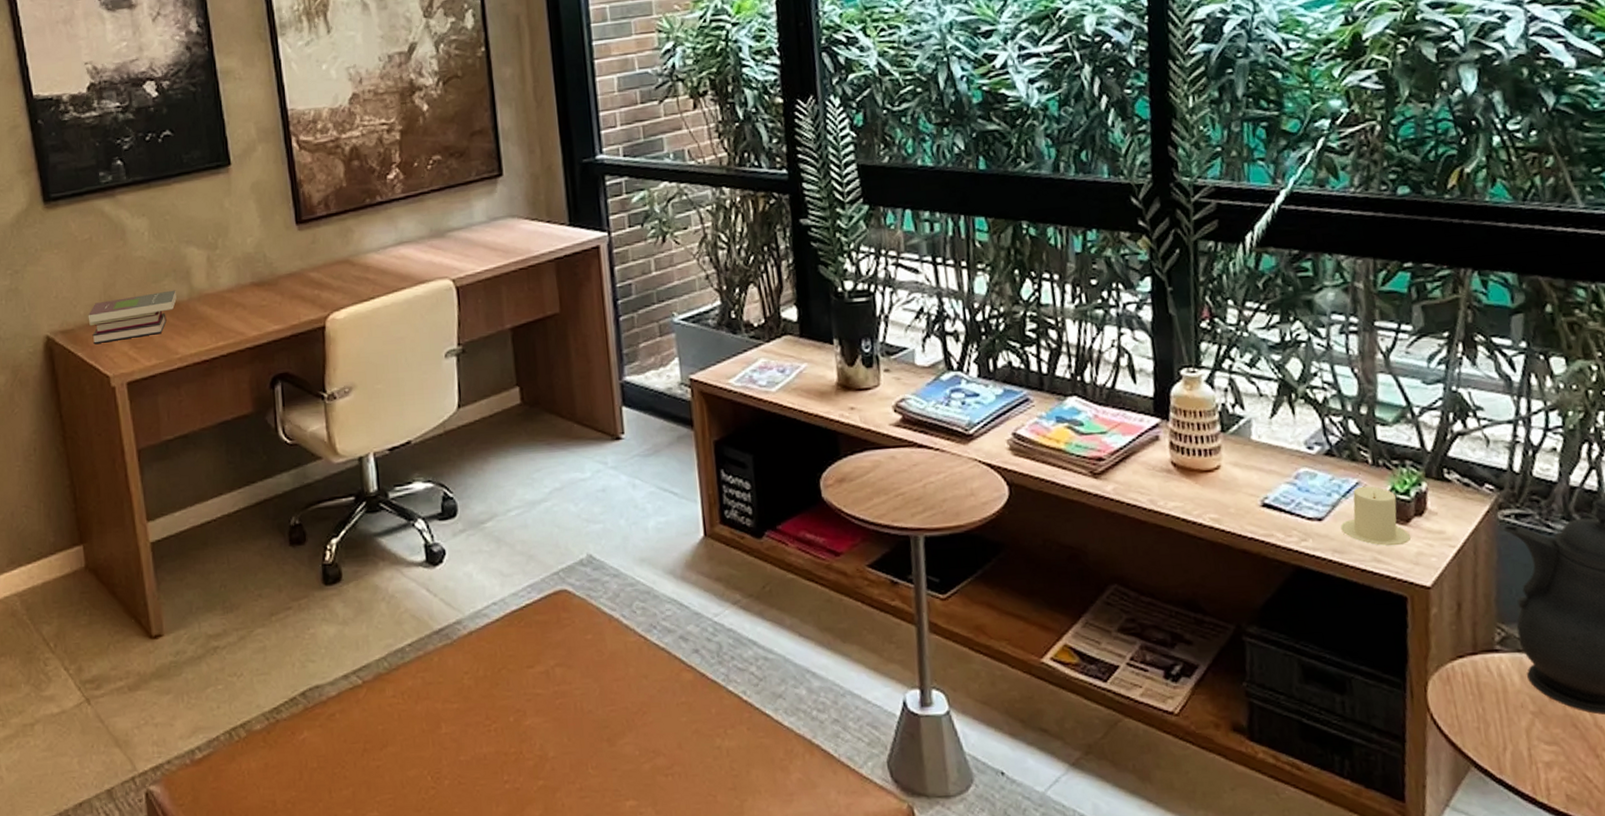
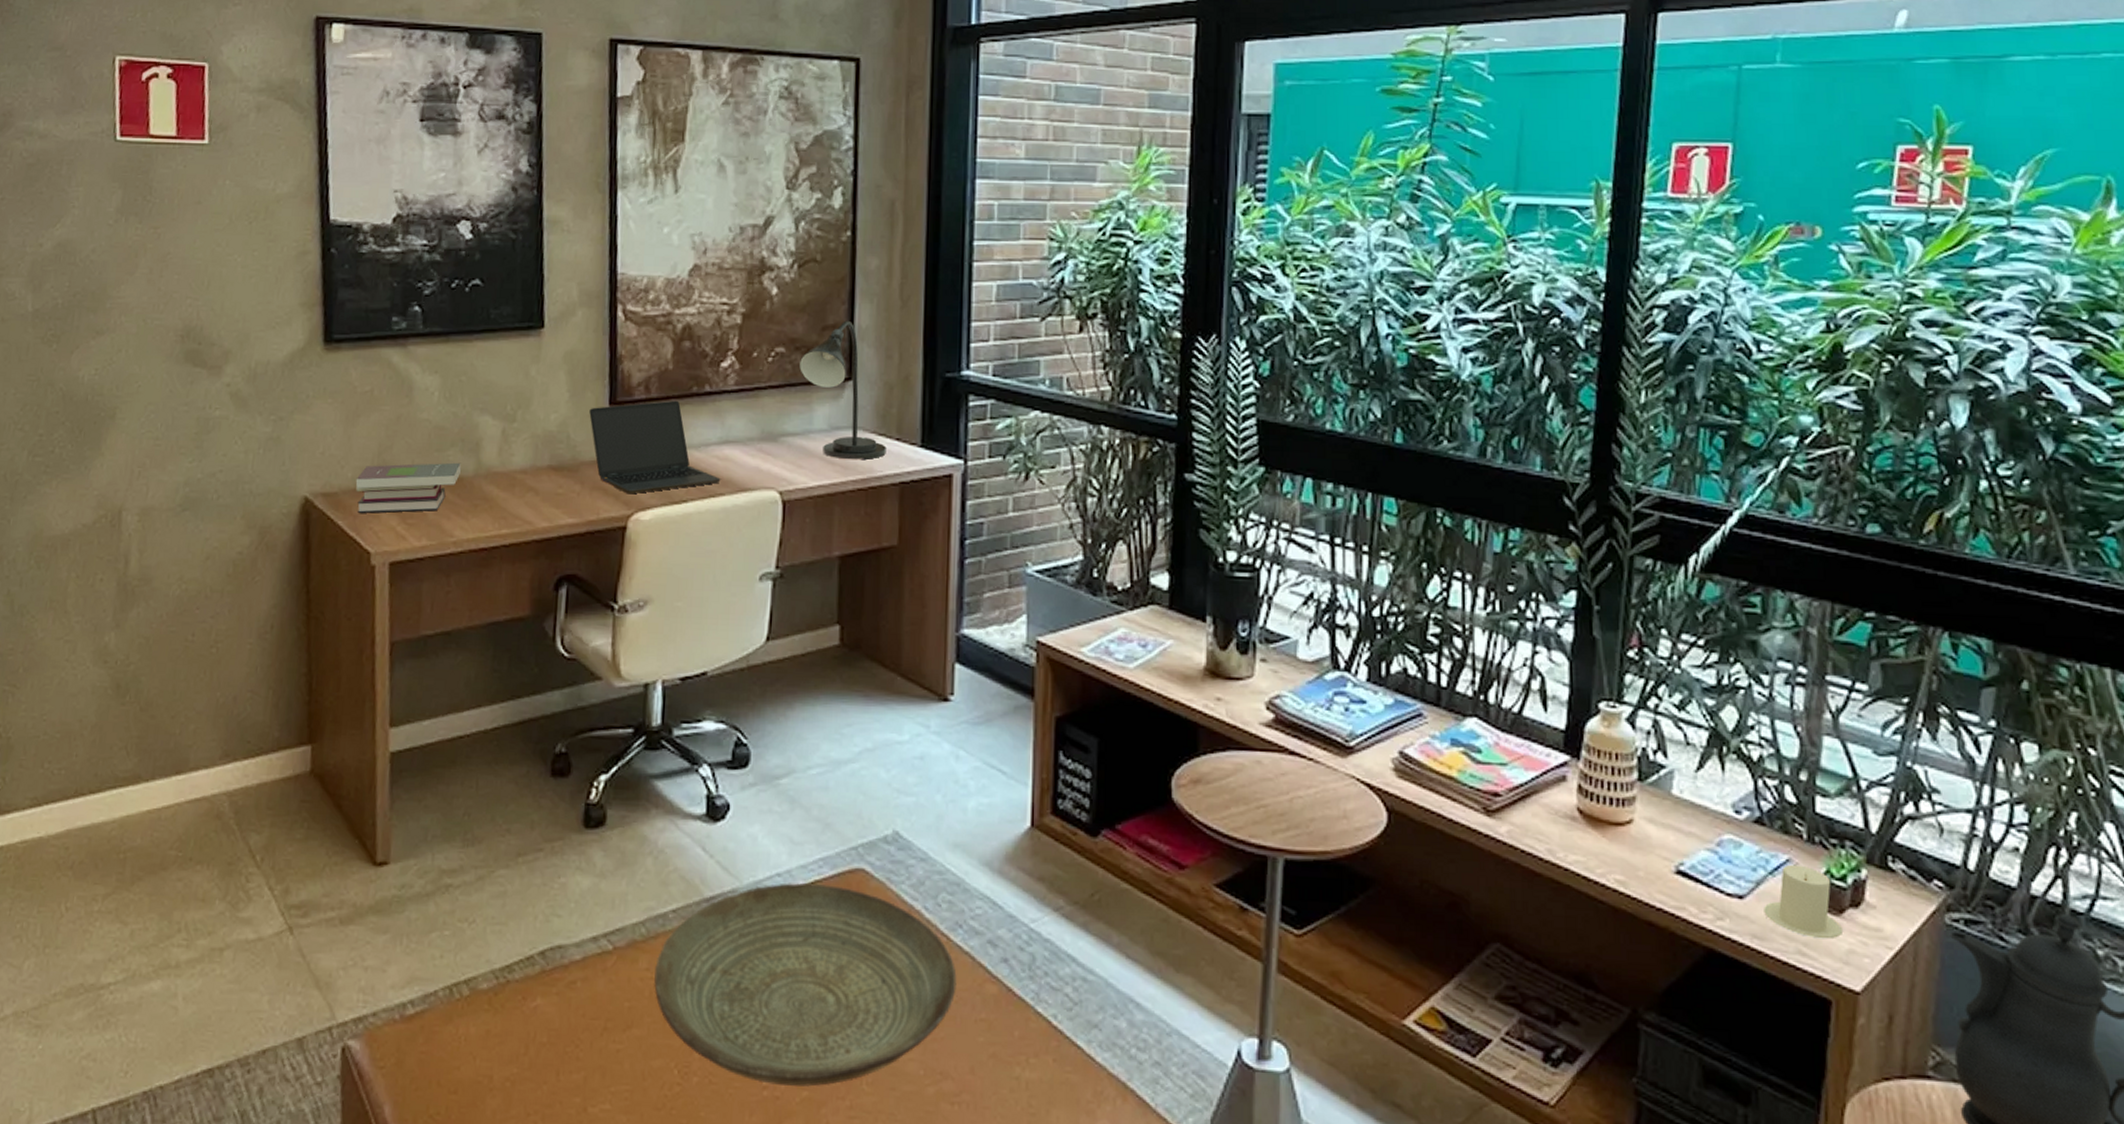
laptop: none [280,212,401,299] -> present [589,400,721,495]
decorative bowl: none [400,607,658,779] -> present [654,882,957,1087]
desk lamp: none [455,124,540,245] -> present [799,320,886,460]

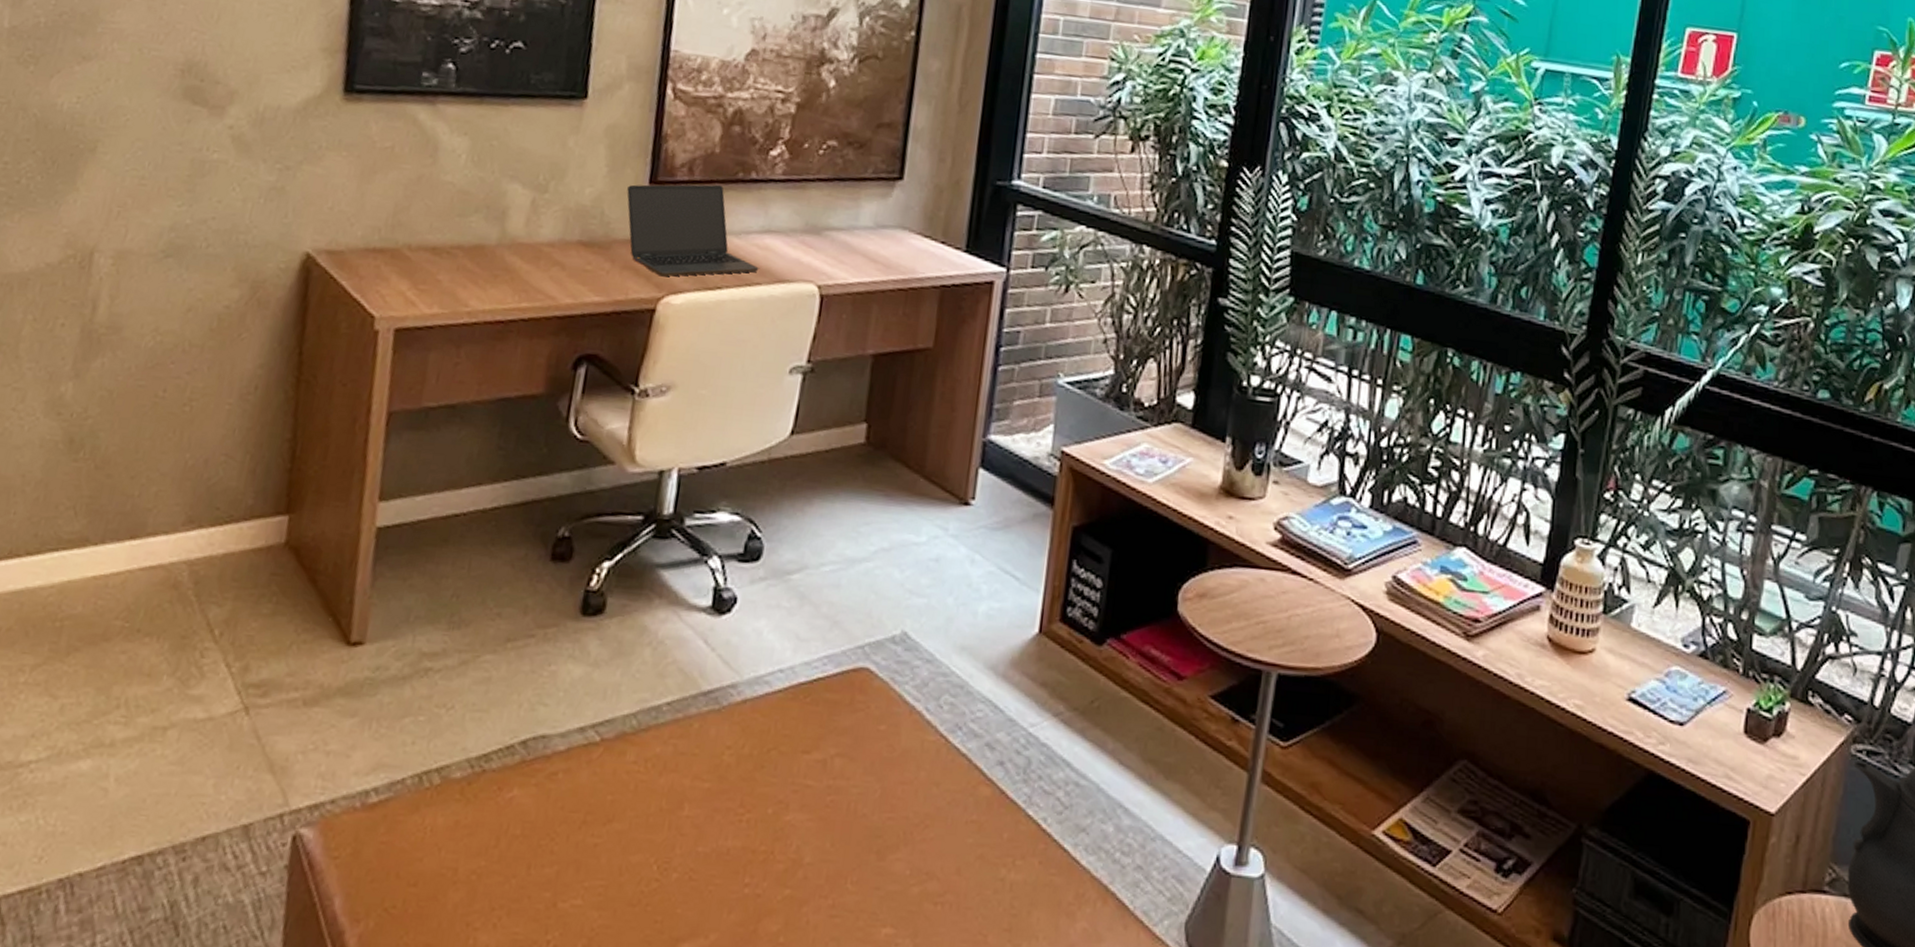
books: present [355,462,461,513] -> none [365,225,484,279]
decorative bowl: present [654,882,957,1087] -> none [639,679,952,885]
desk lamp: present [799,320,886,460] -> none [850,119,931,261]
candle: present [1764,864,1844,939] -> none [1700,695,1766,765]

